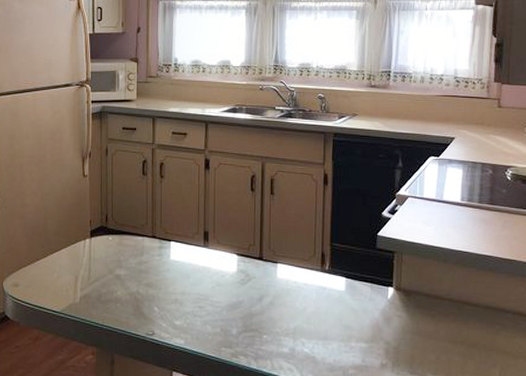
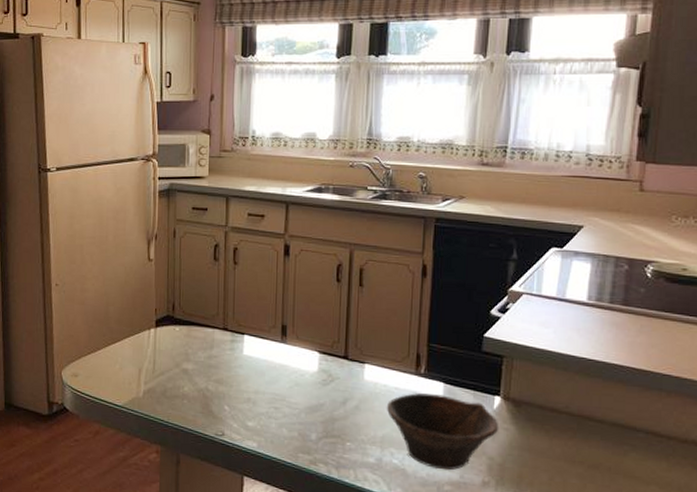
bowl: none [297,288,393,356] -> present [386,393,499,471]

